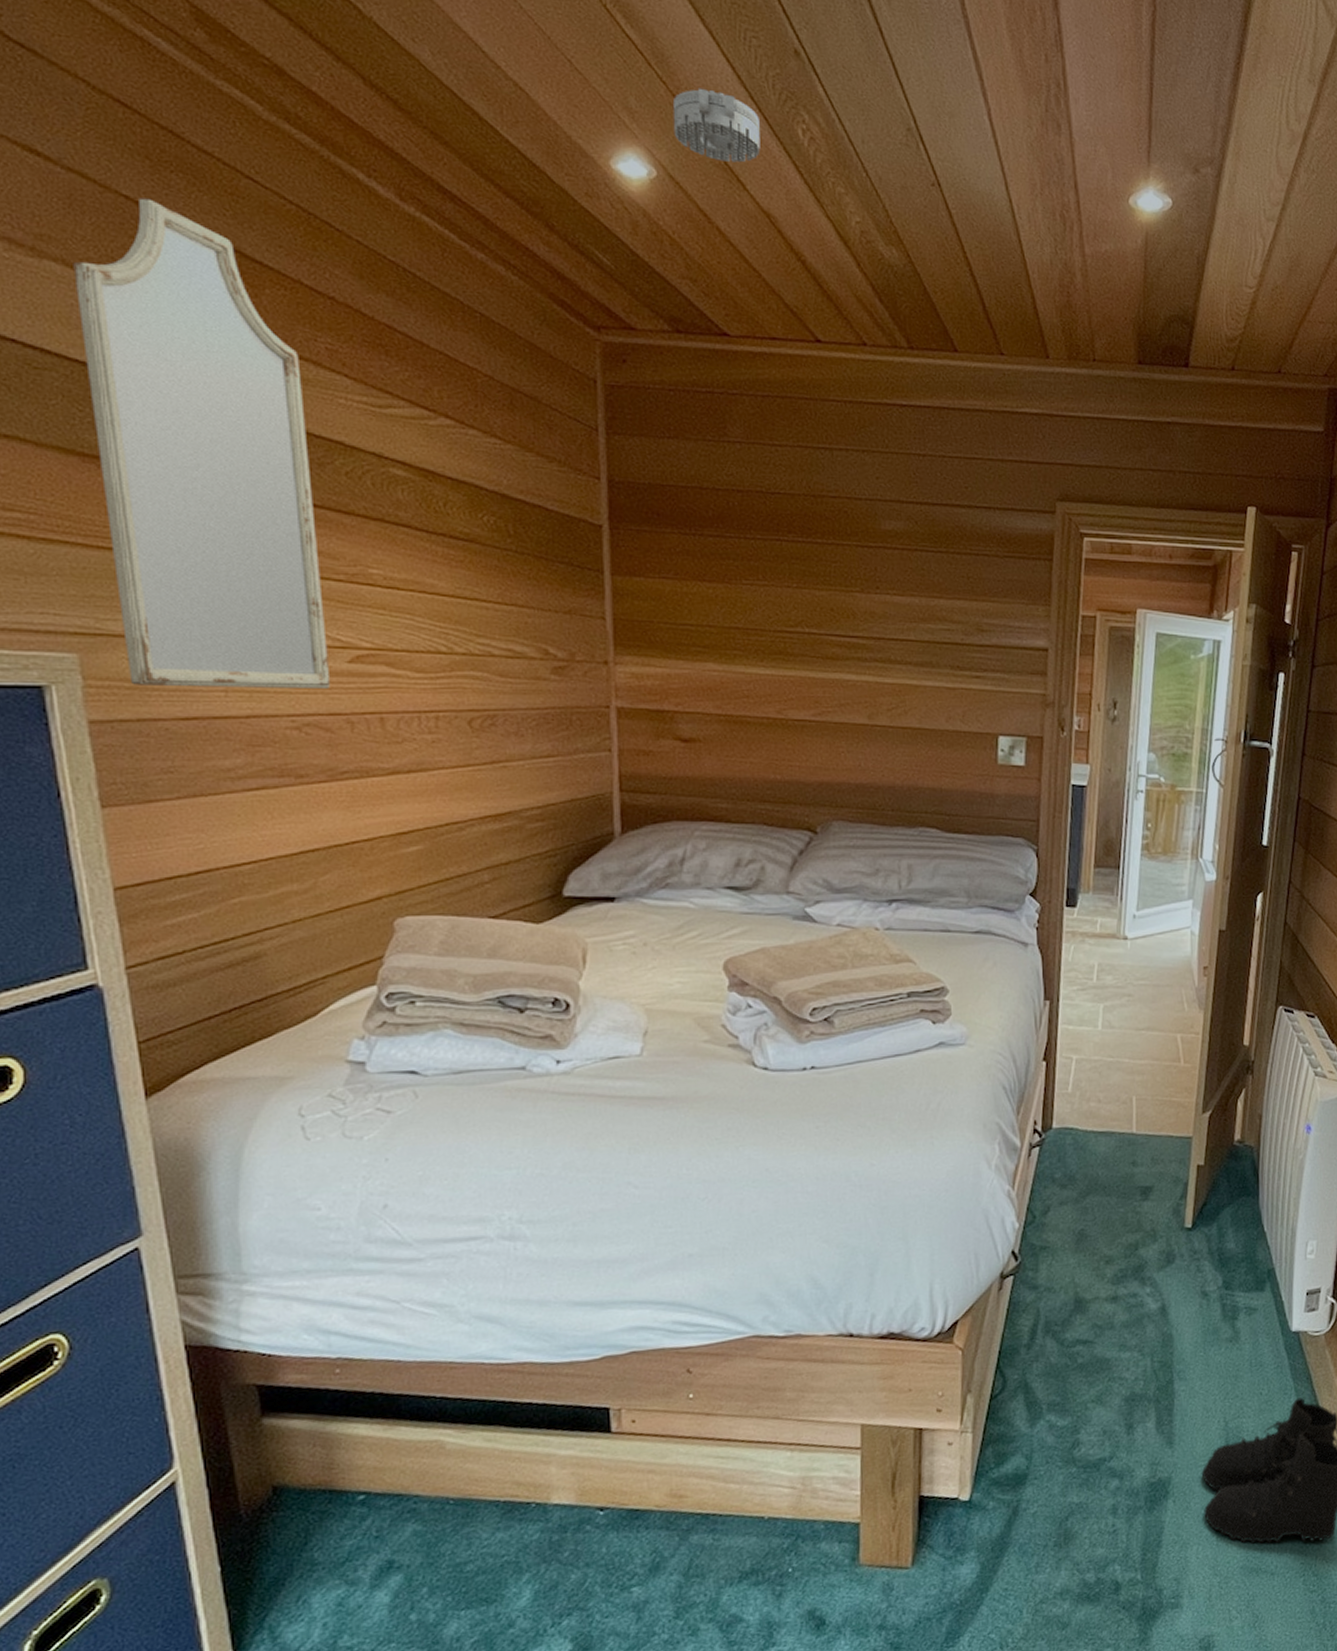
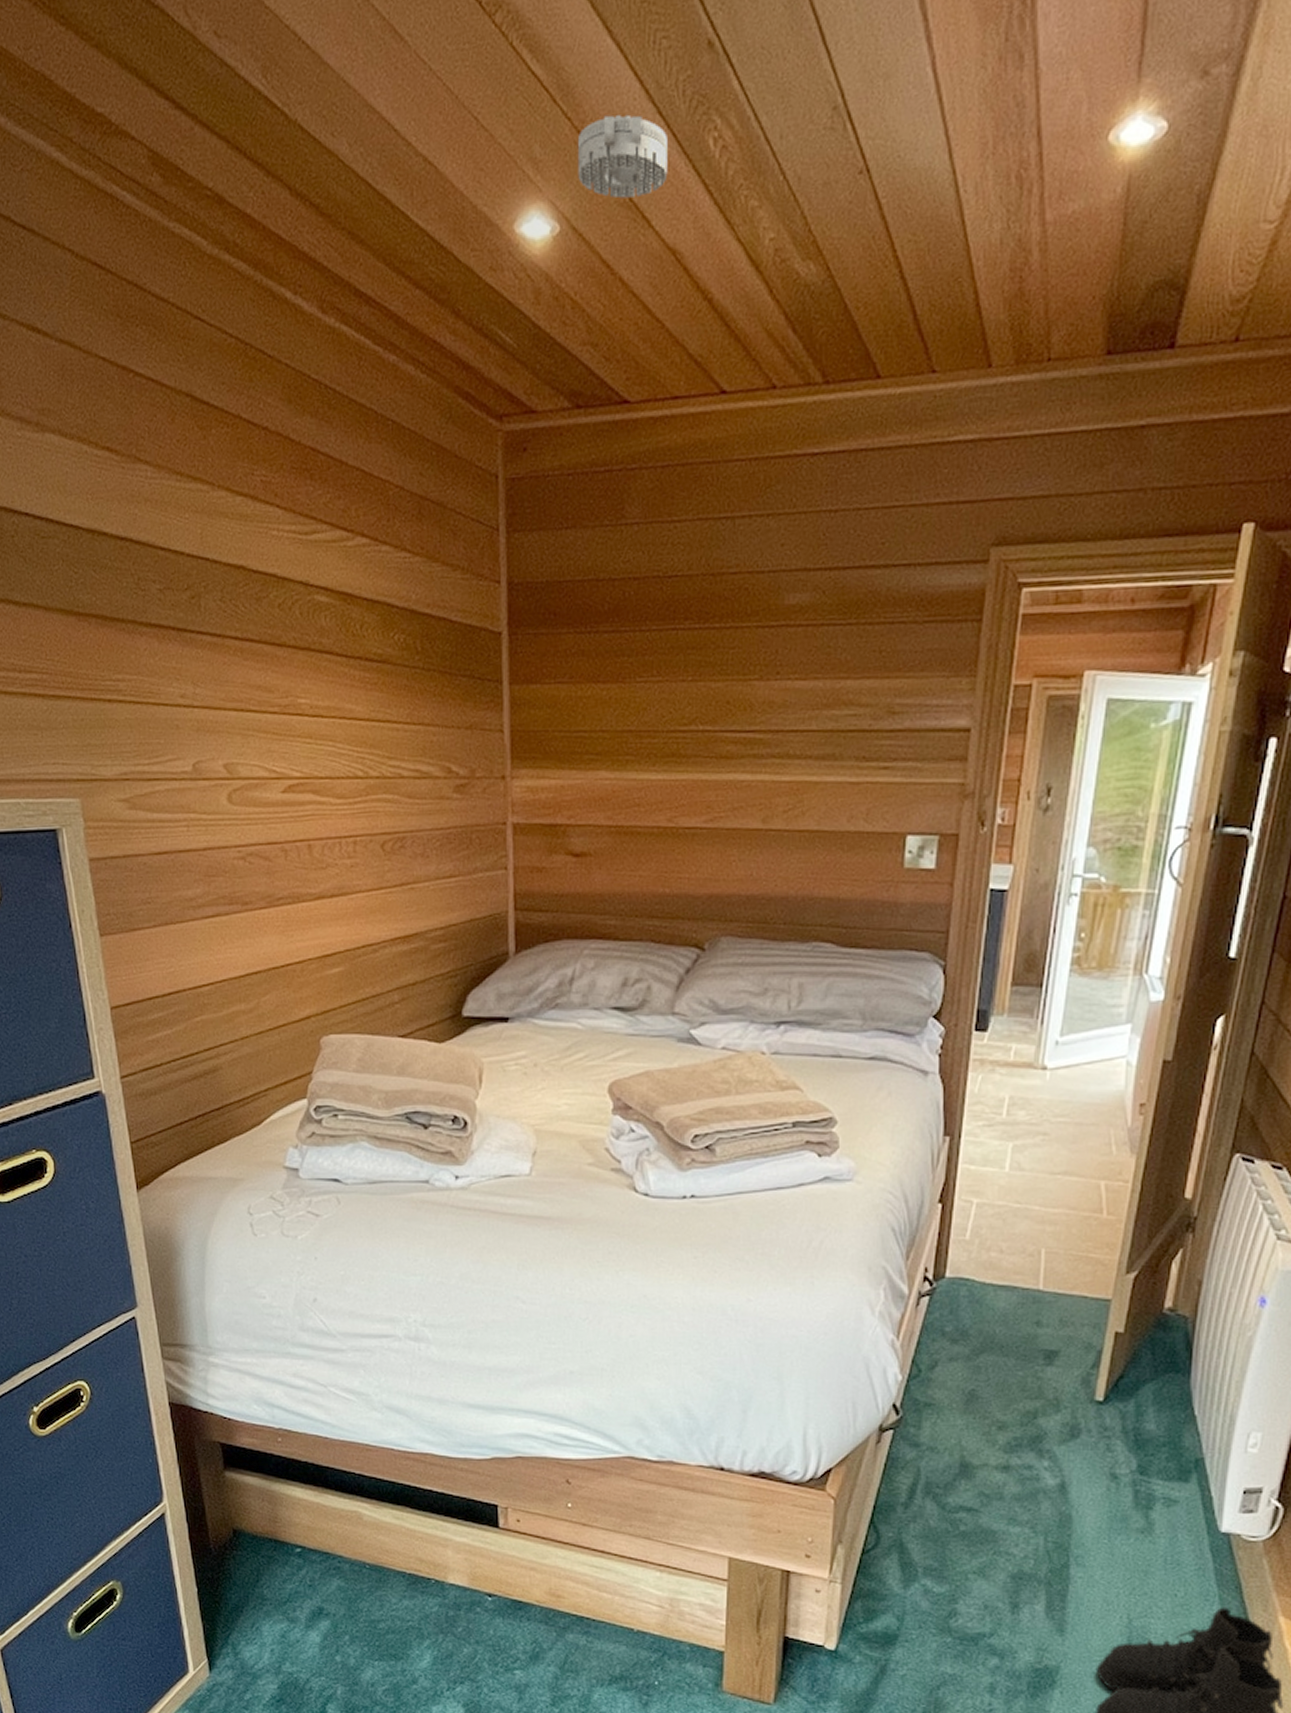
home mirror: present [73,198,331,688] -> none [66,356,269,825]

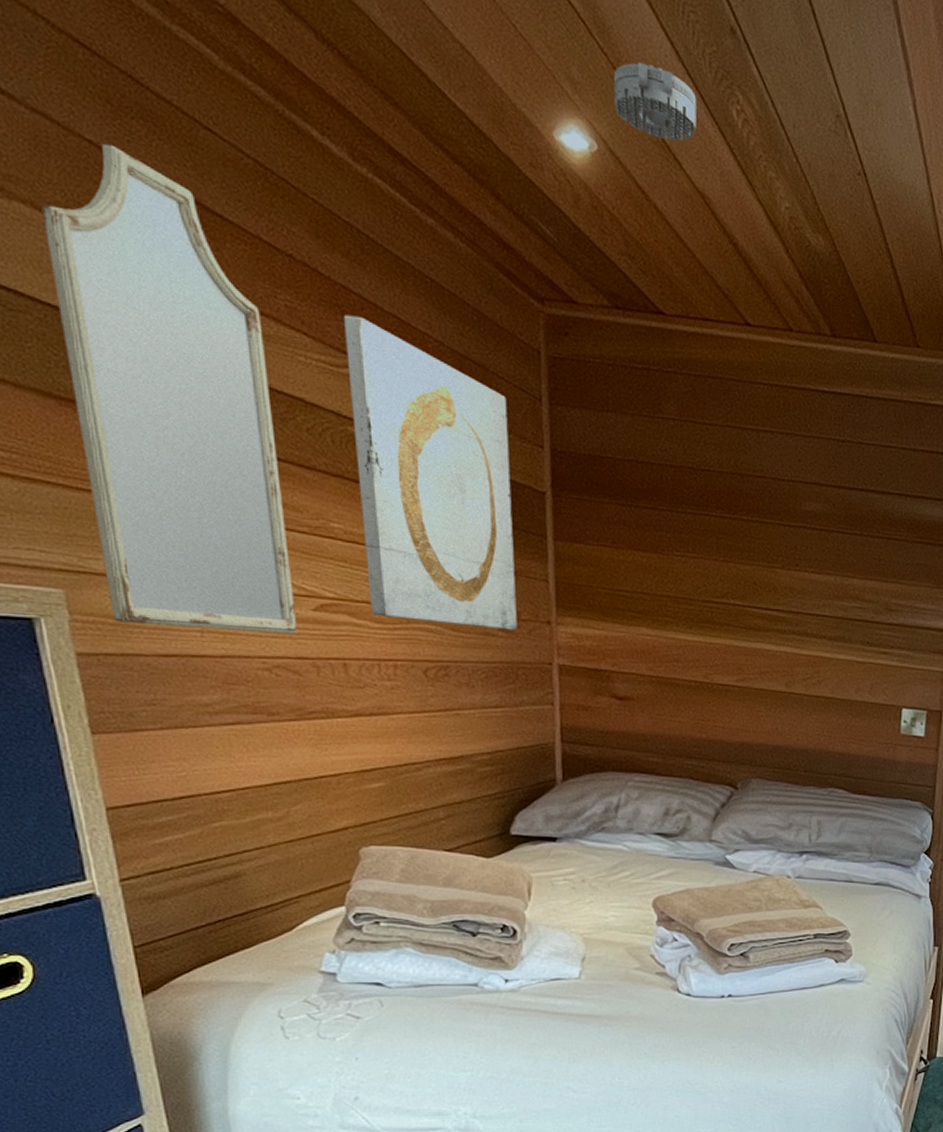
home mirror: none [66,356,269,825] -> present [41,143,298,634]
wall art: none [312,476,472,792] -> present [344,314,518,631]

